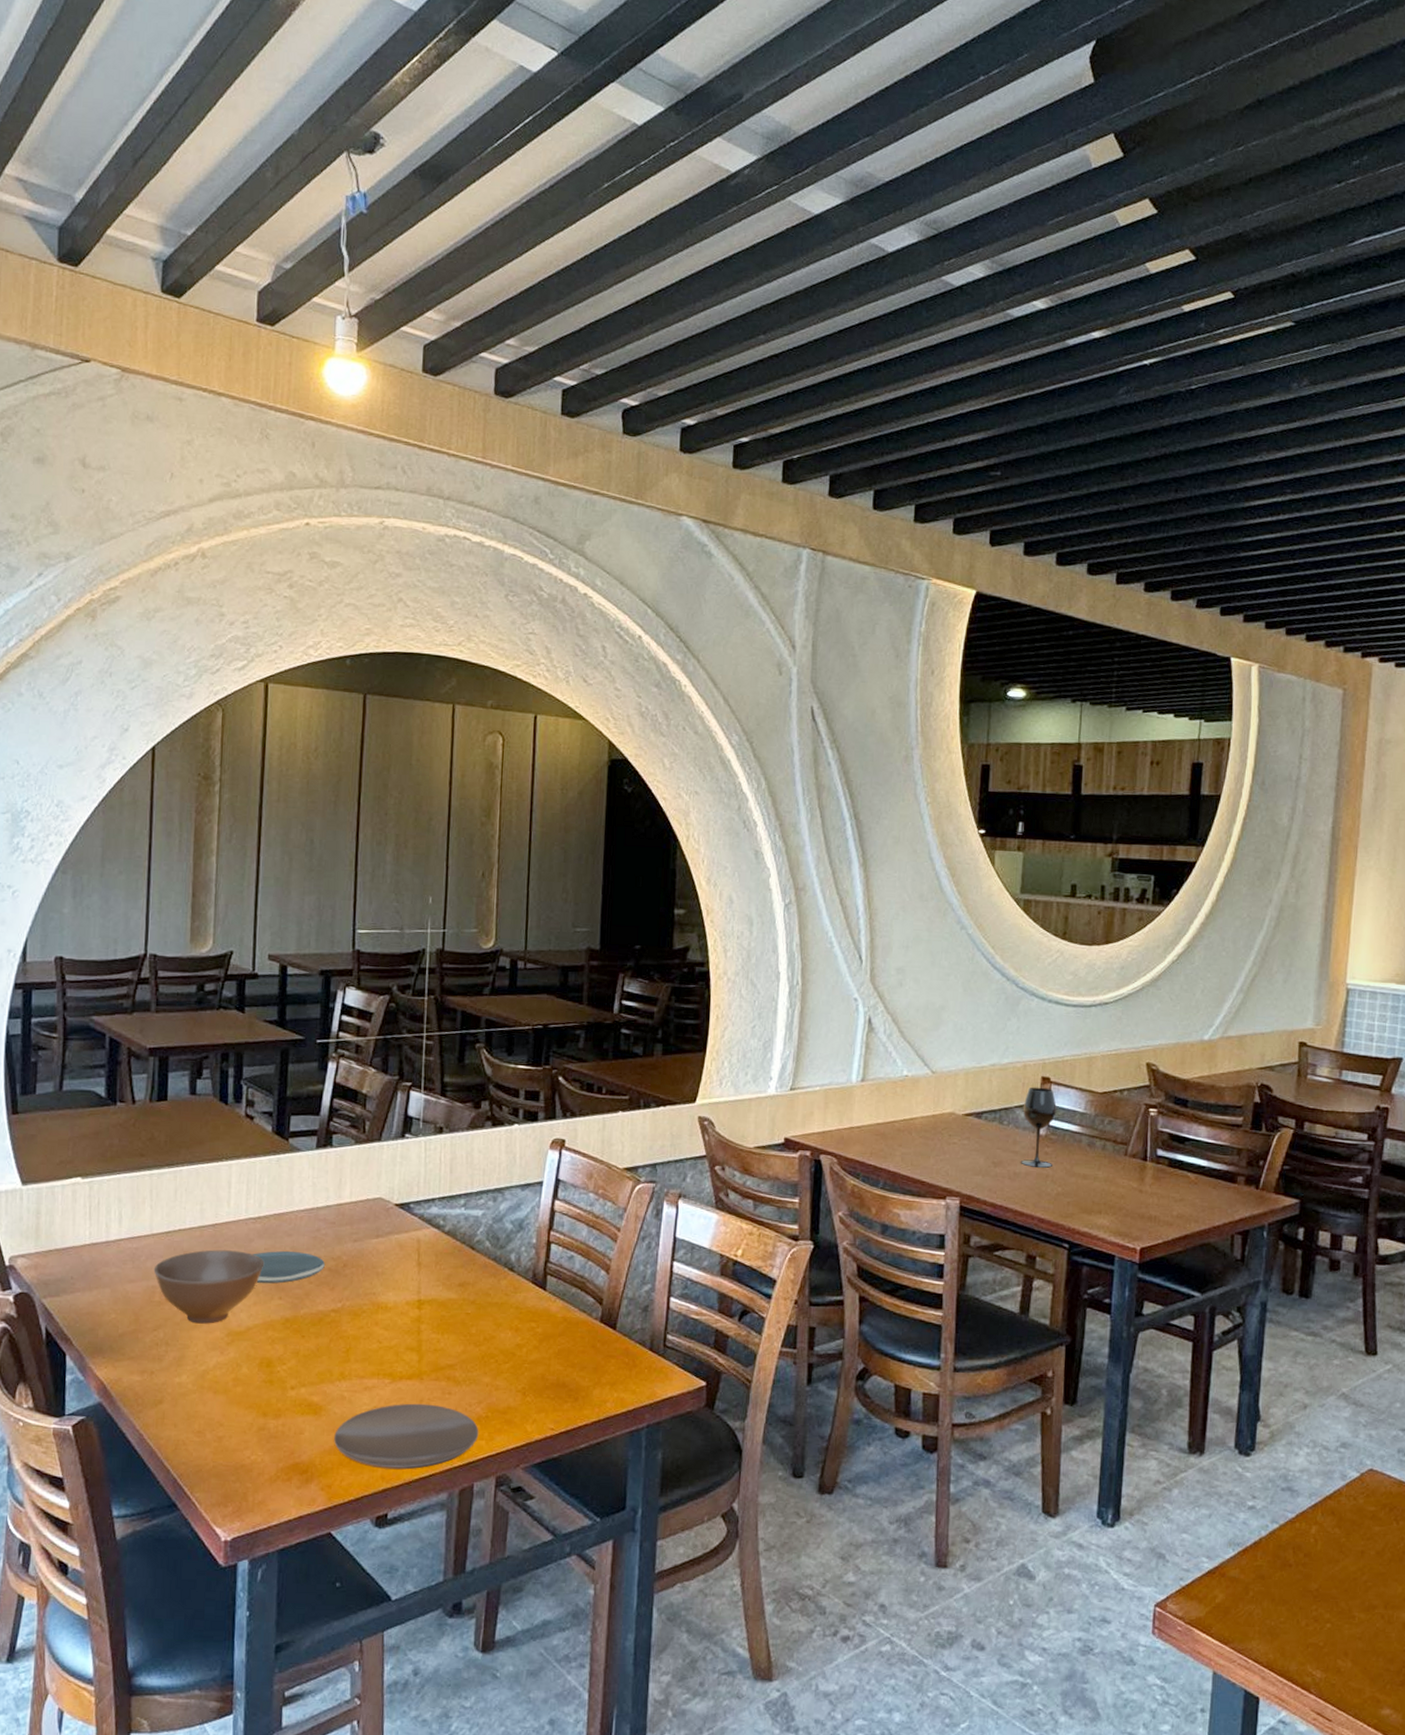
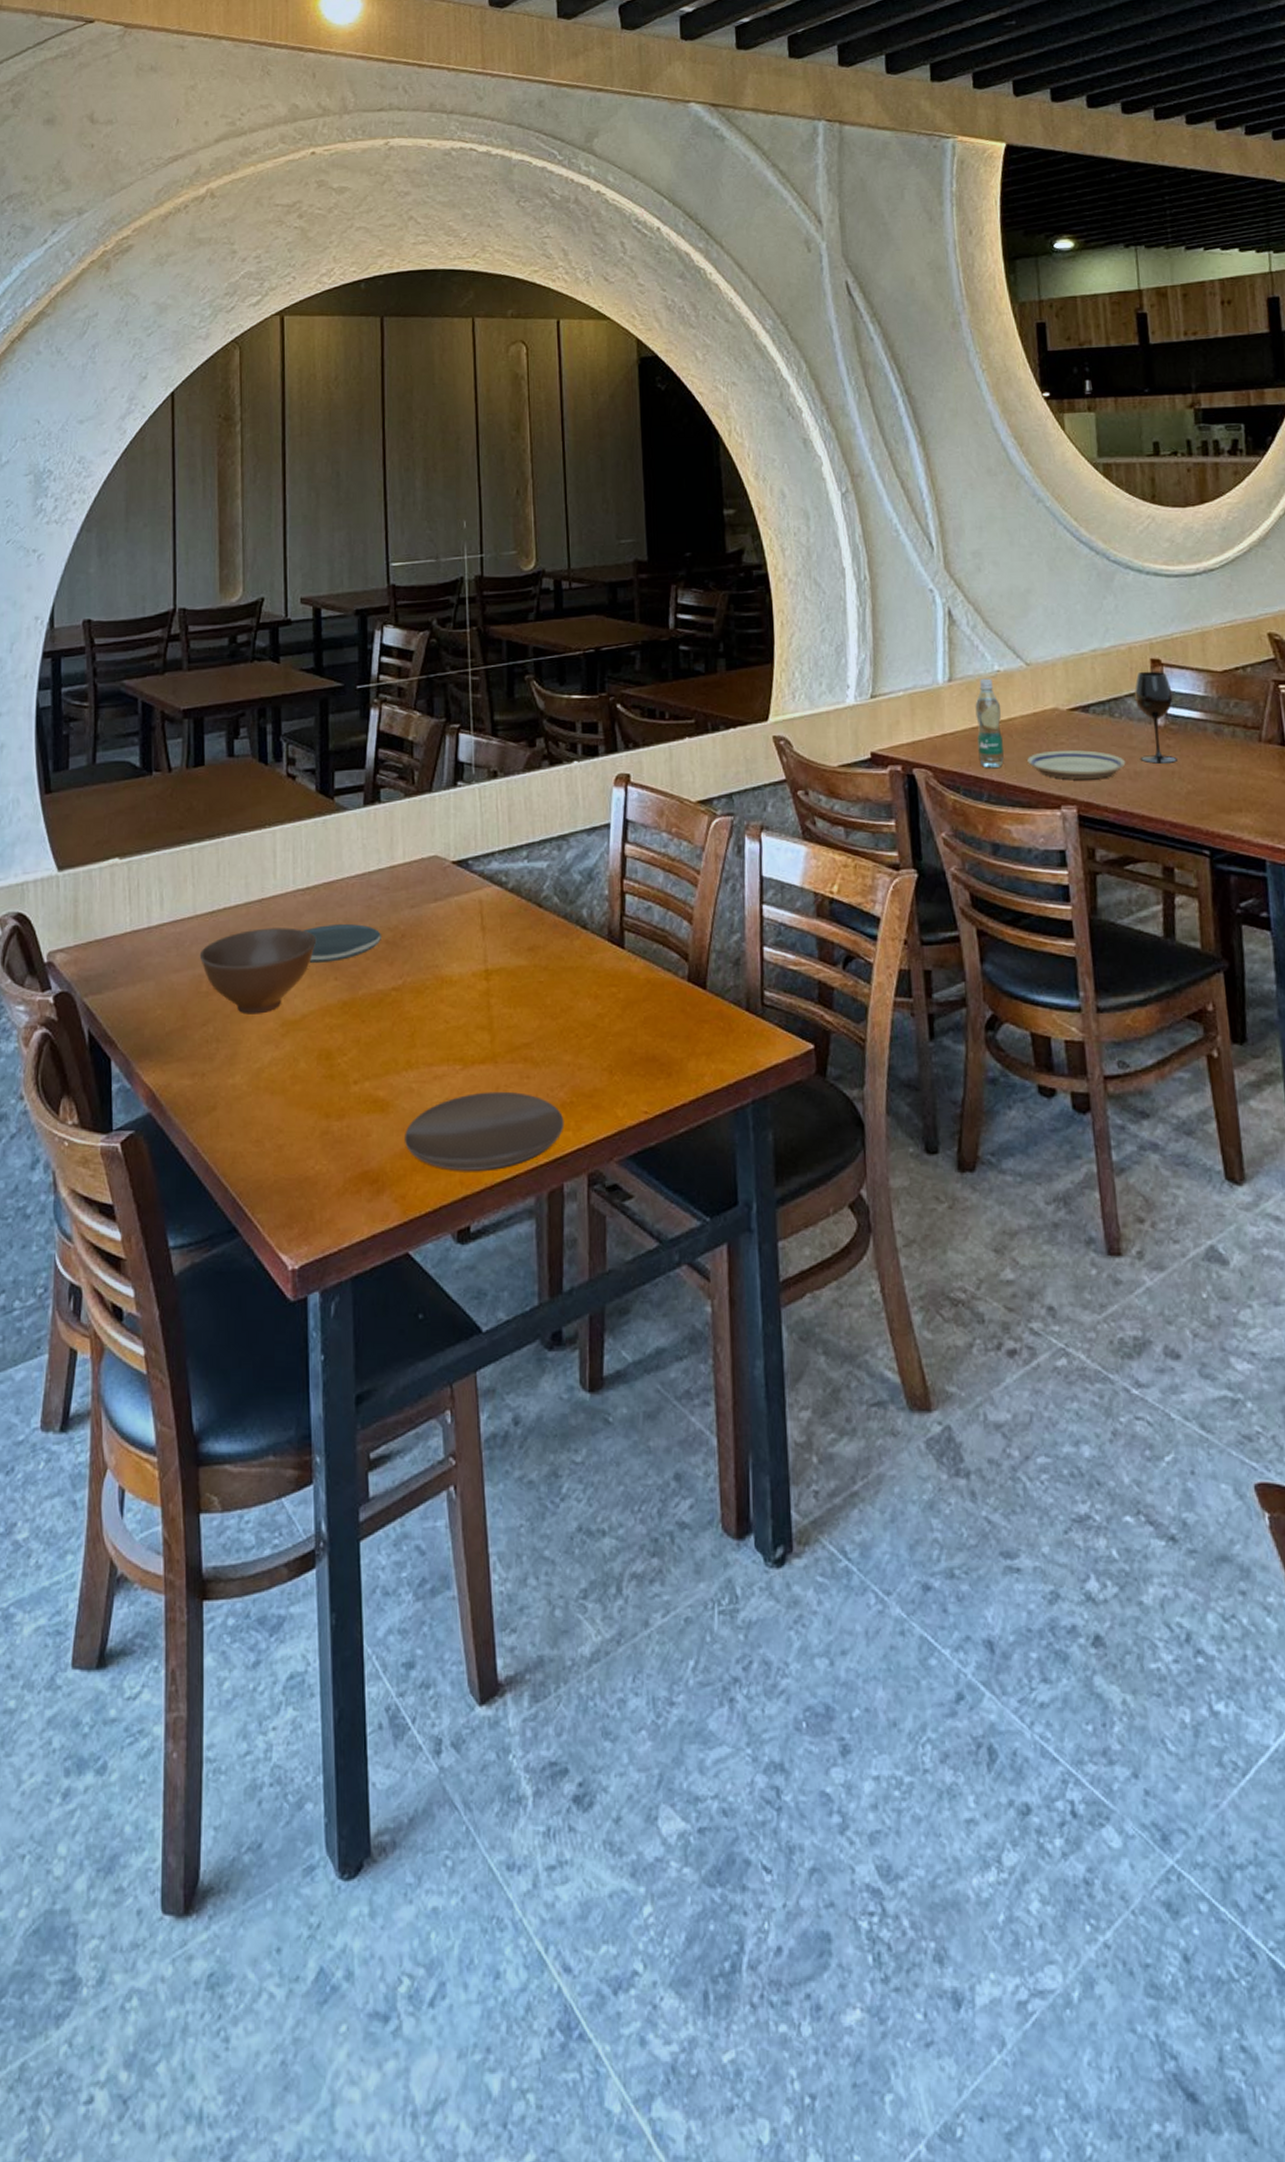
bottle: none [879,1081,904,1161] -> present [975,678,1004,769]
plate: none [922,1149,1008,1177] -> present [1027,749,1126,780]

